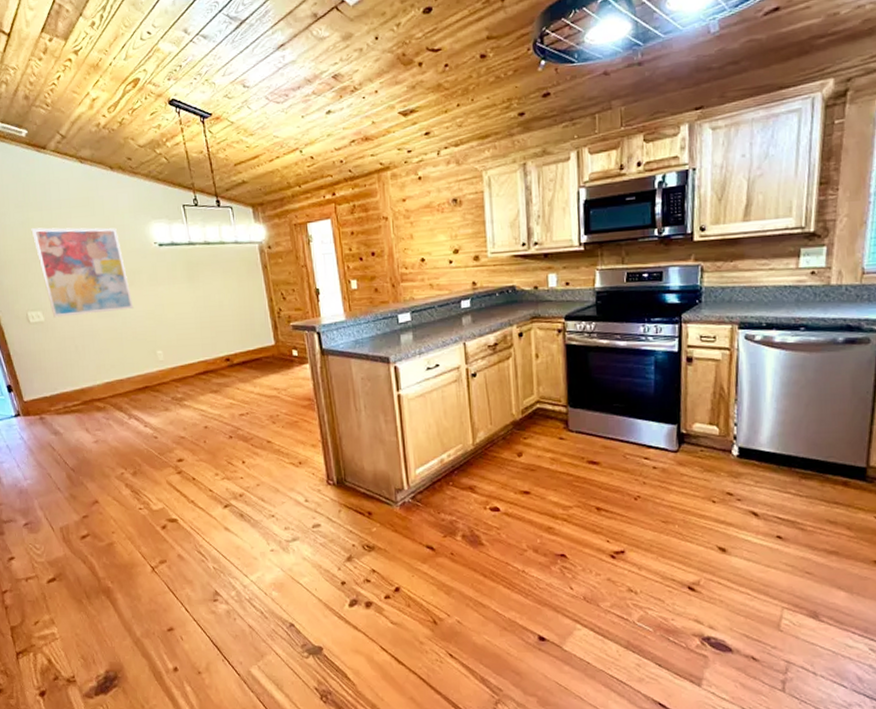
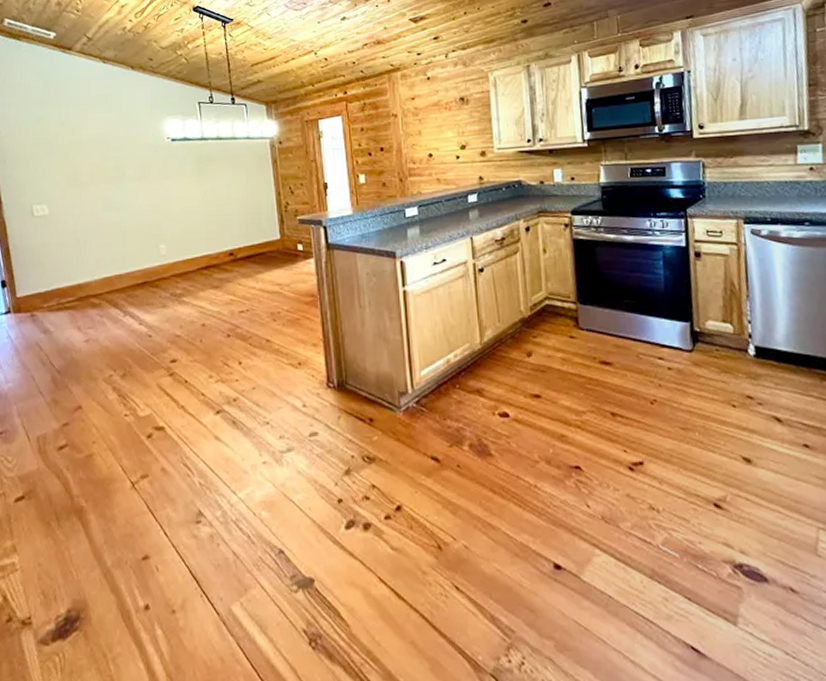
wall art: present [31,227,134,318] -> none [47,123,141,211]

